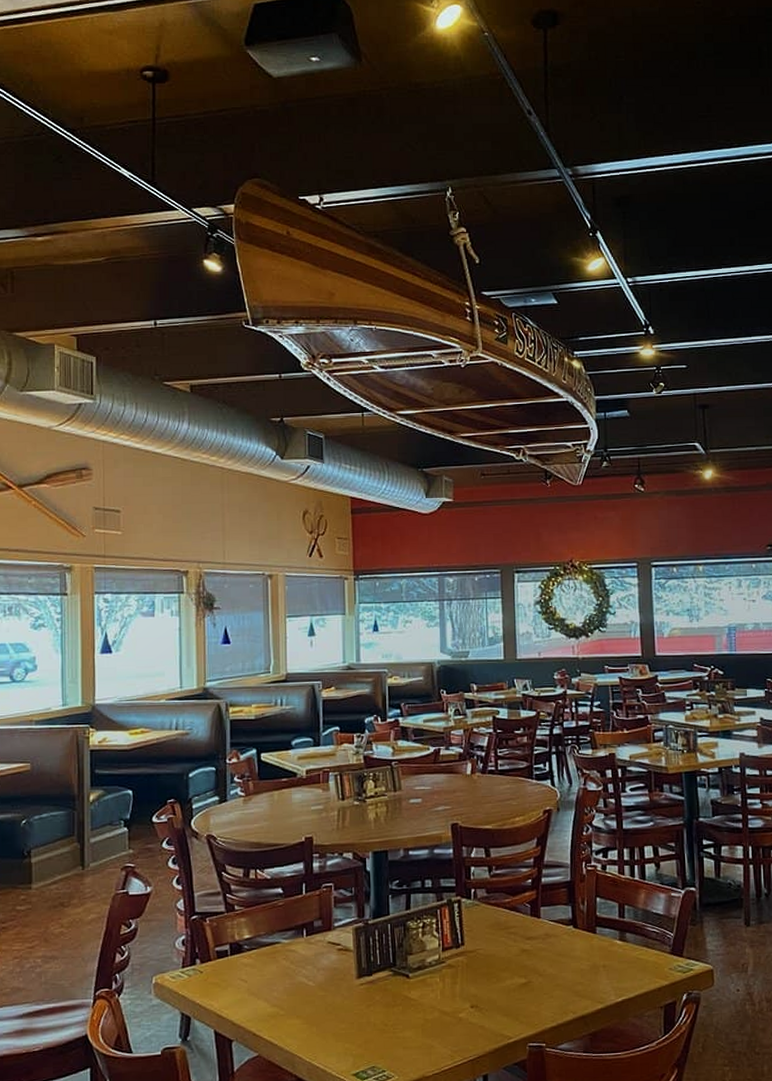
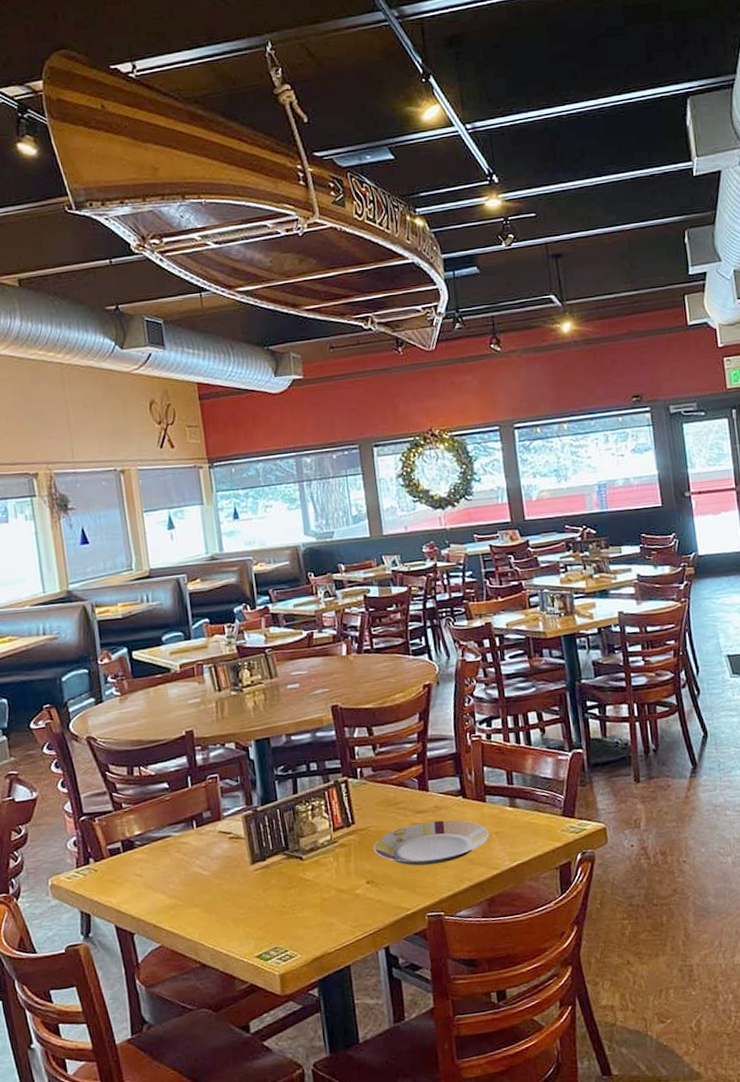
plate: none [480,948,597,994] -> present [373,820,489,866]

